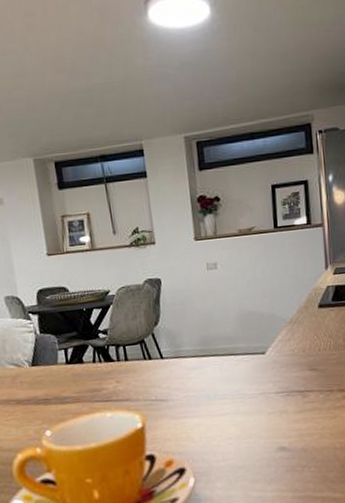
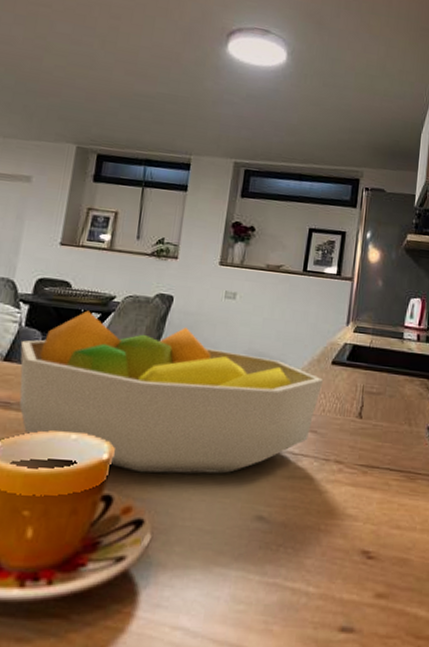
fruit bowl: none [40,304,314,433] -> present [19,310,324,474]

